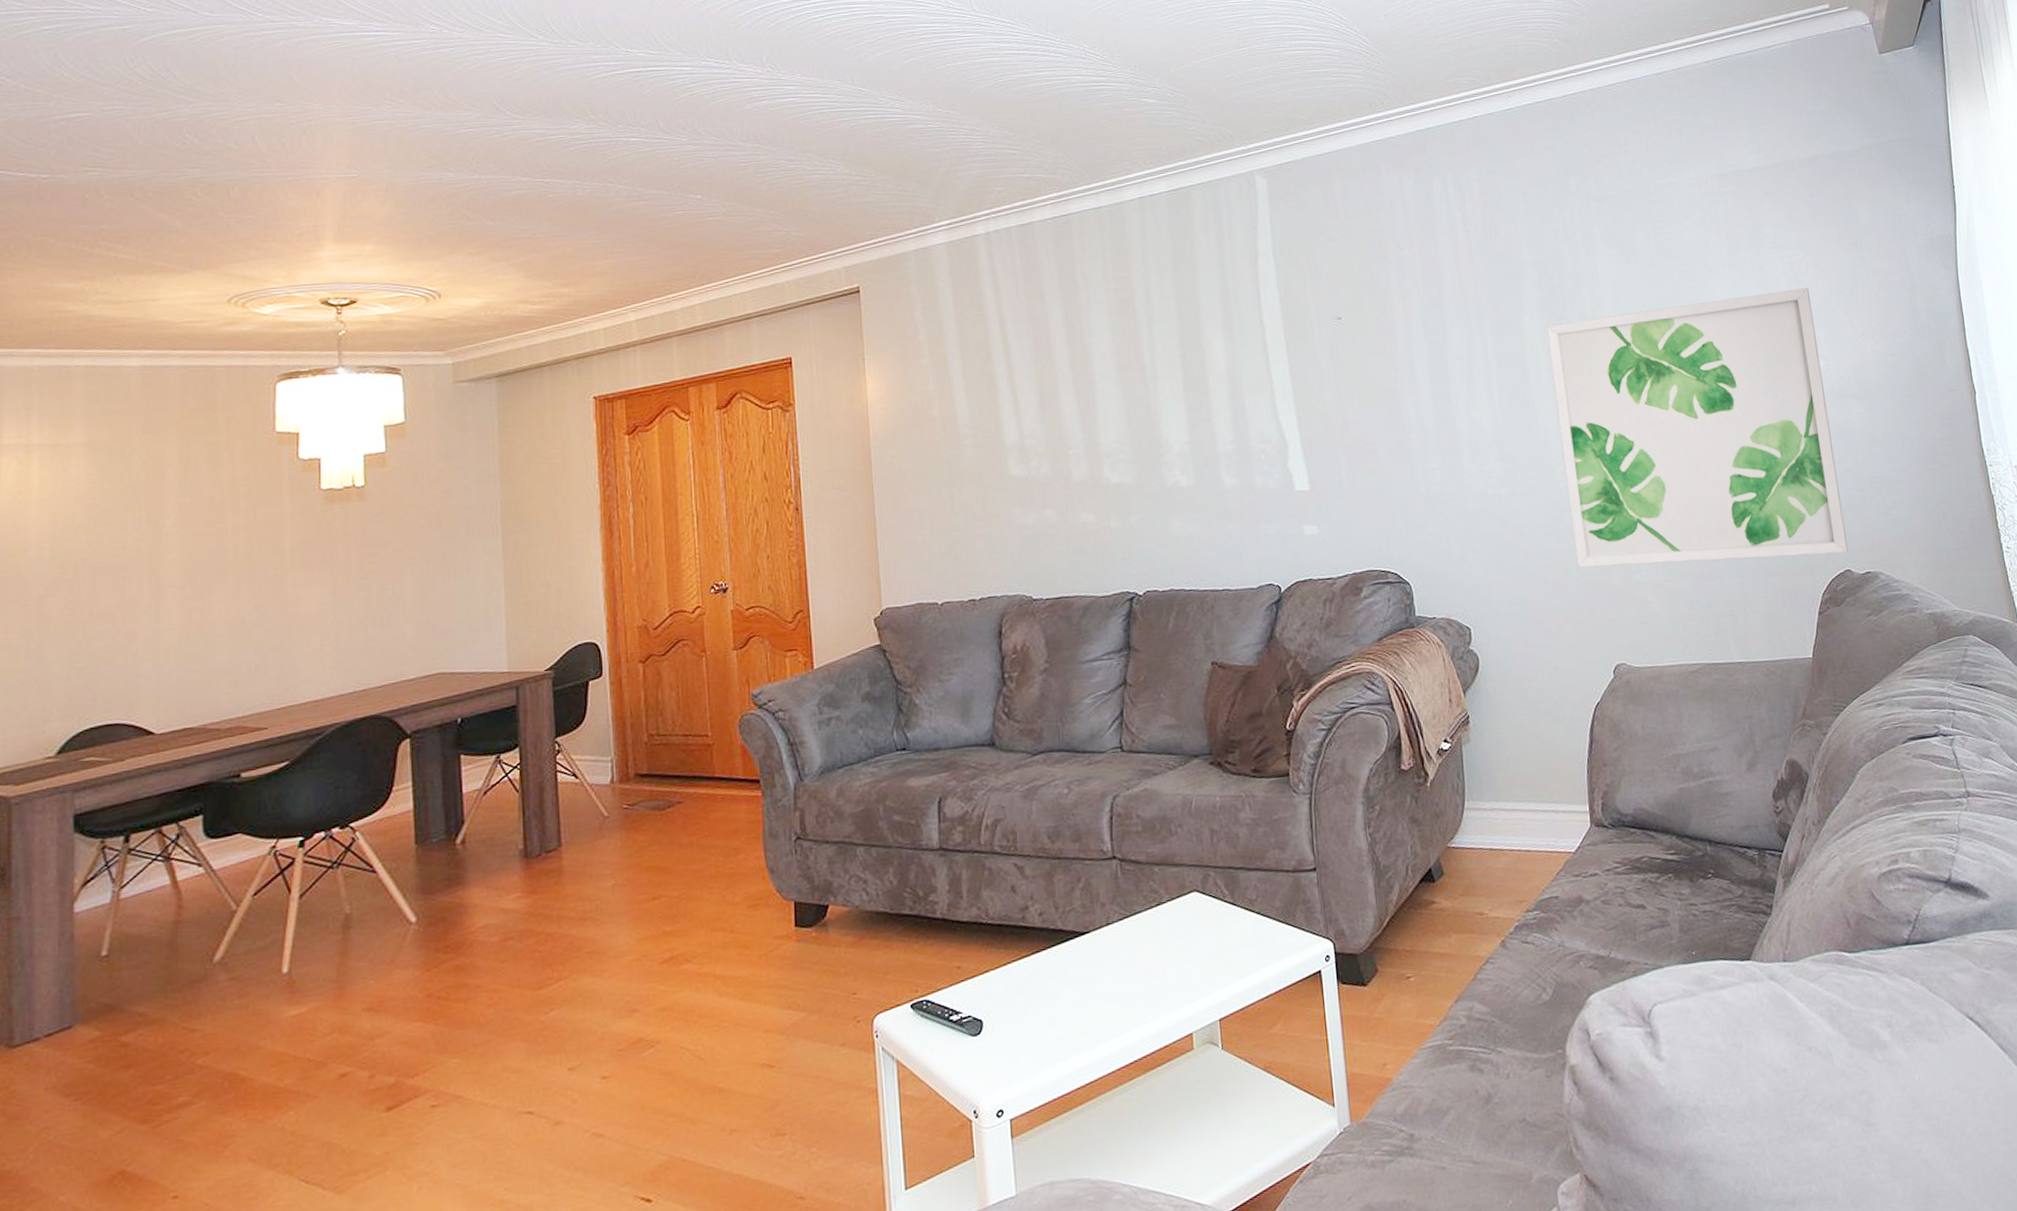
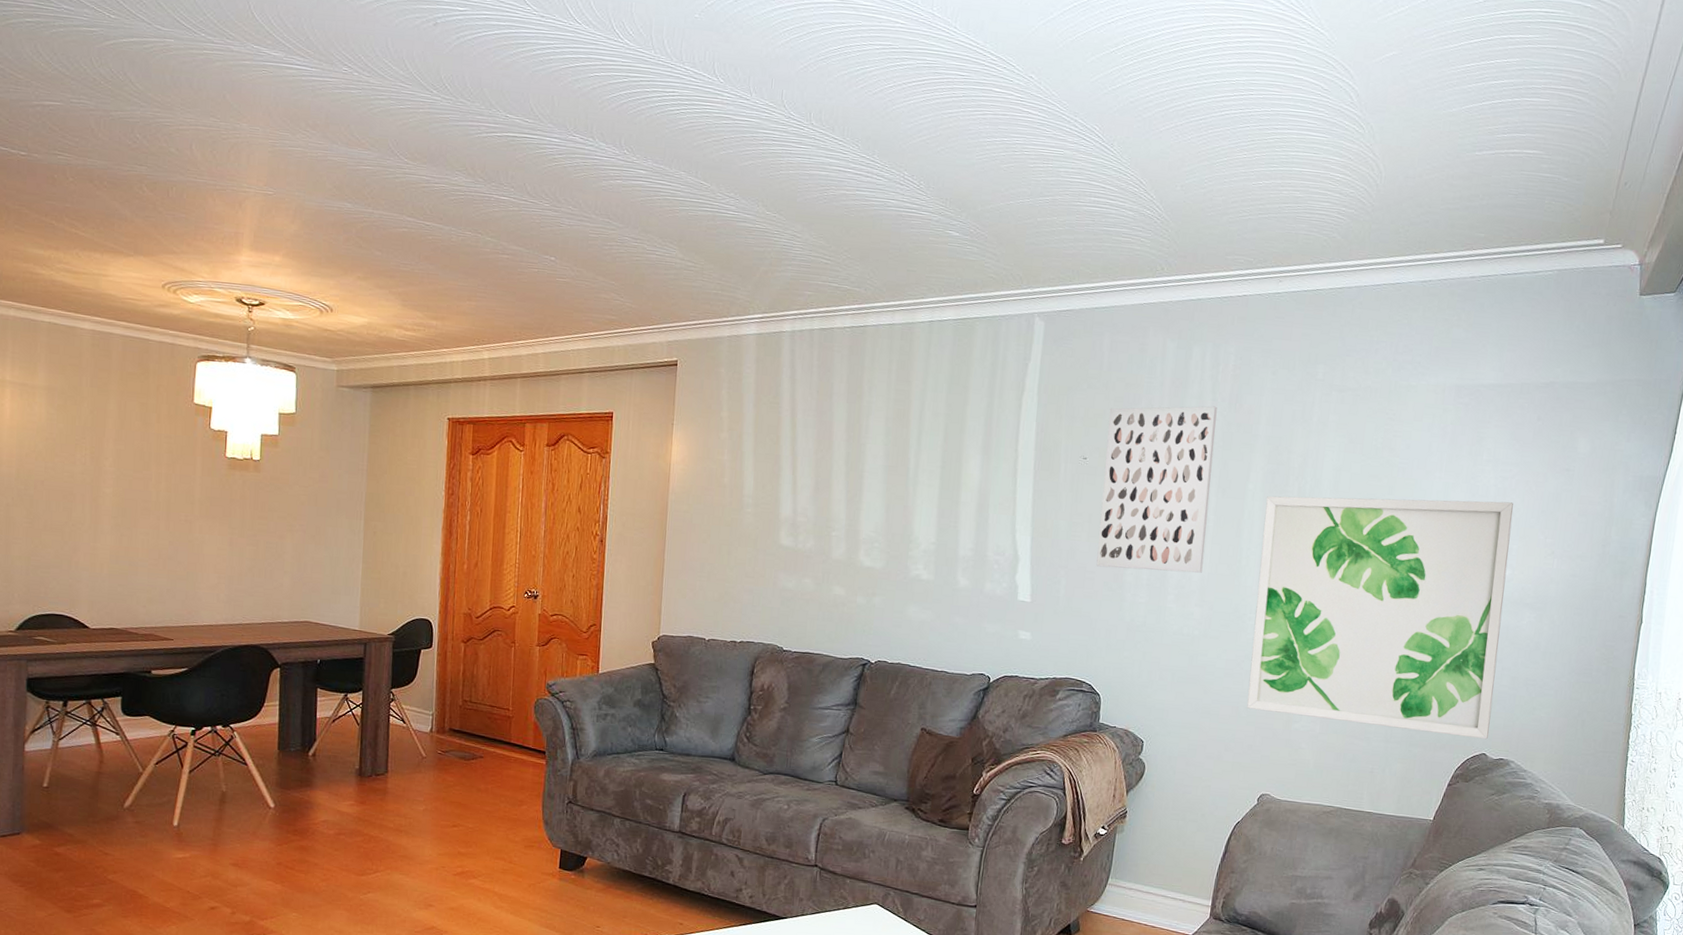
wall art: none [1356,238,1494,437] -> present [1096,406,1217,573]

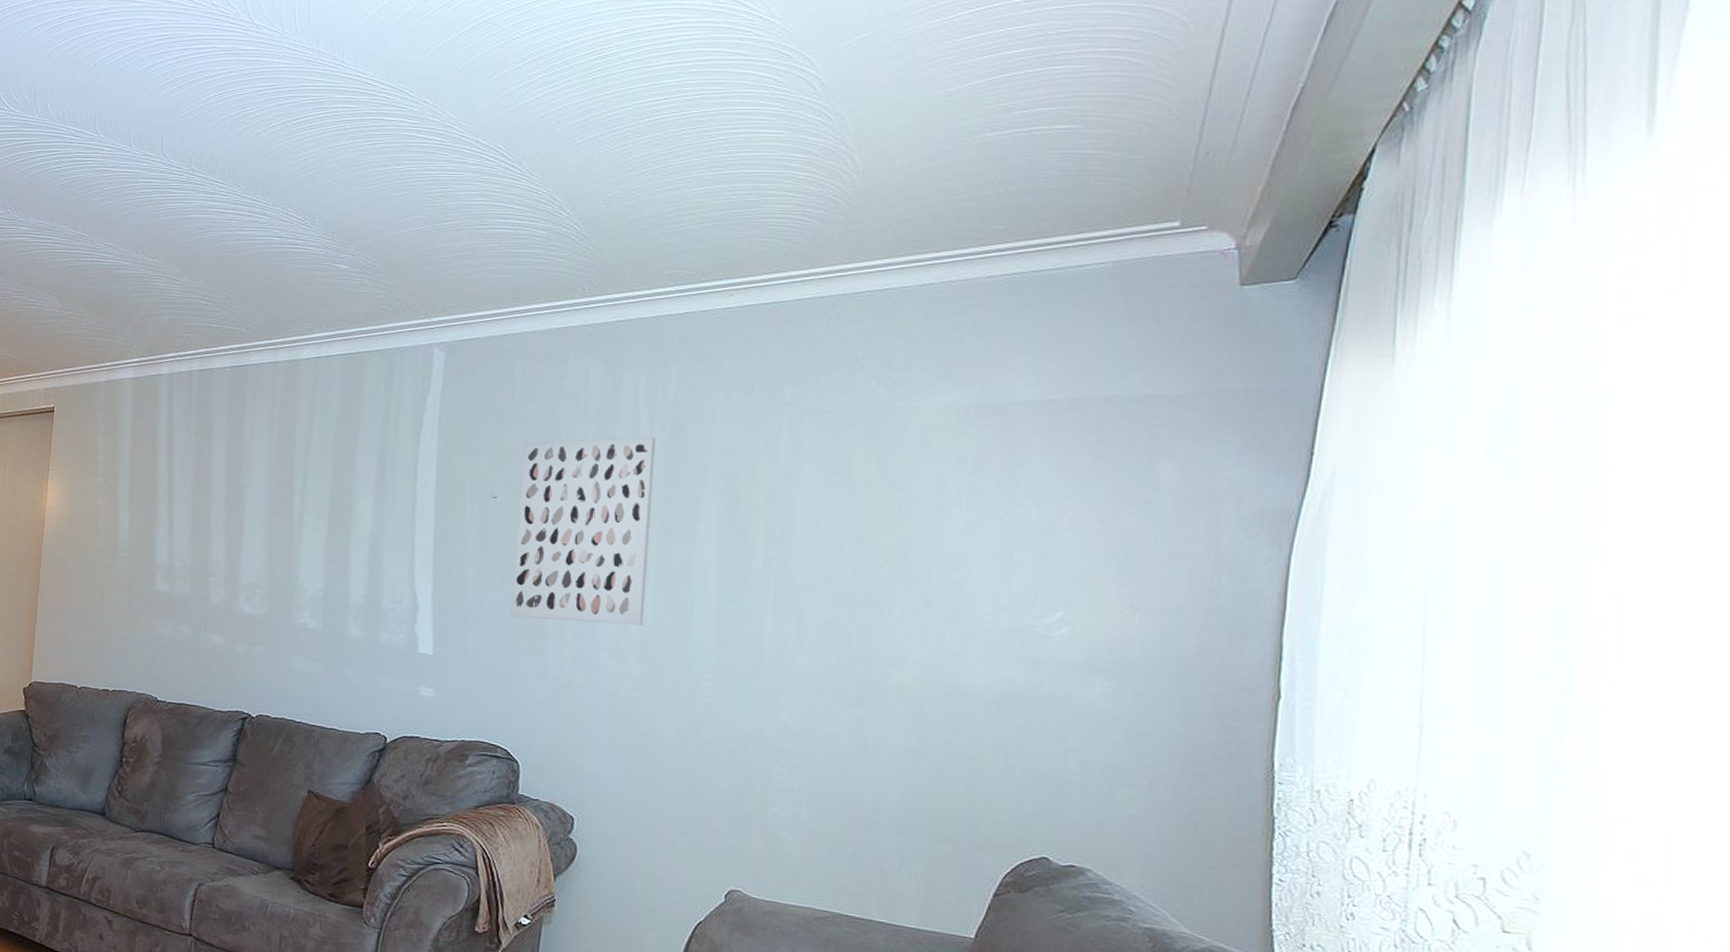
wall art: present [1247,495,1514,740] -> none [706,537,1069,840]

